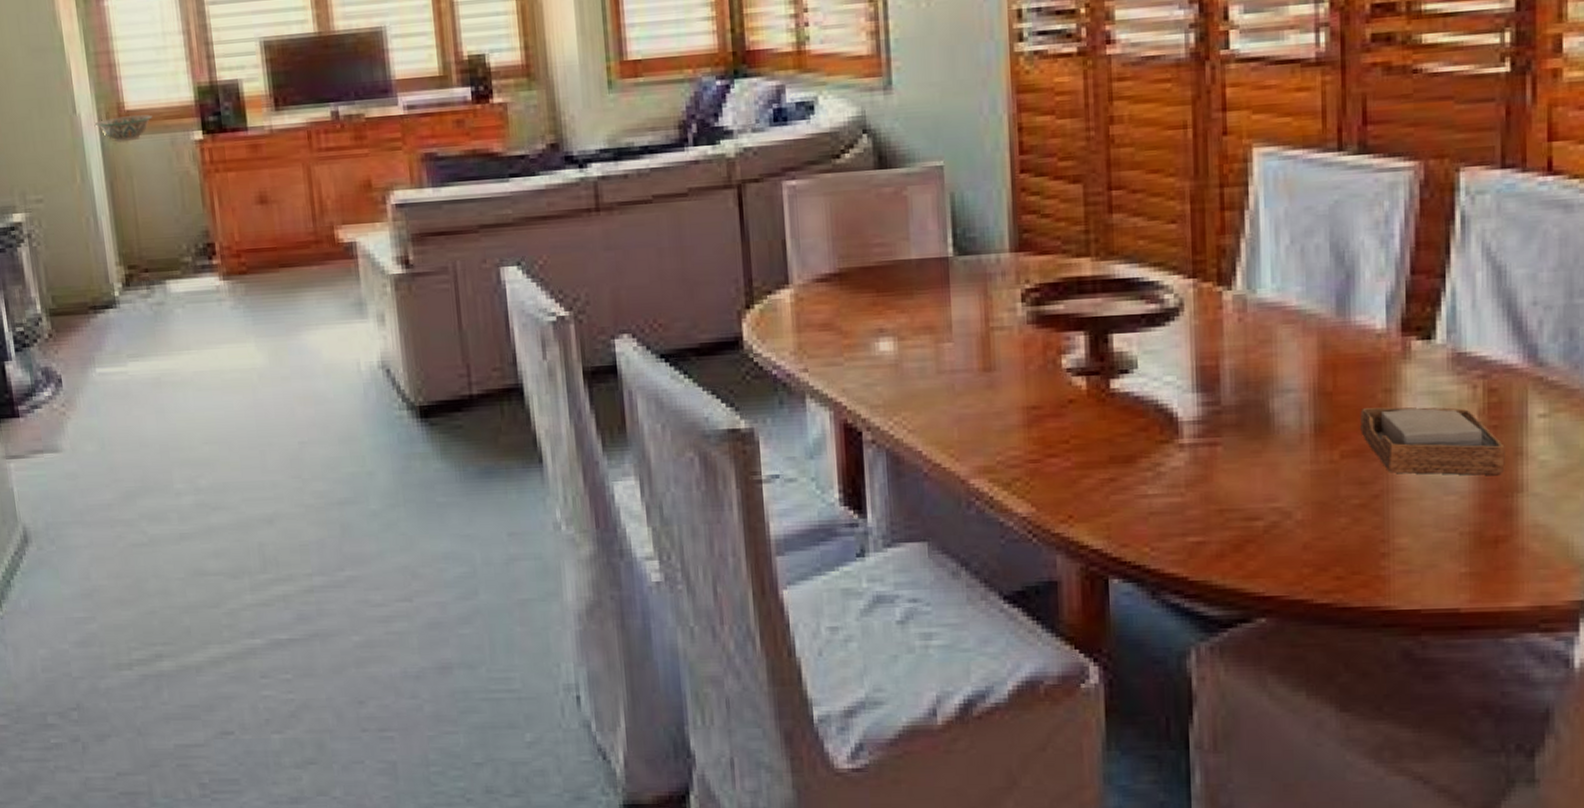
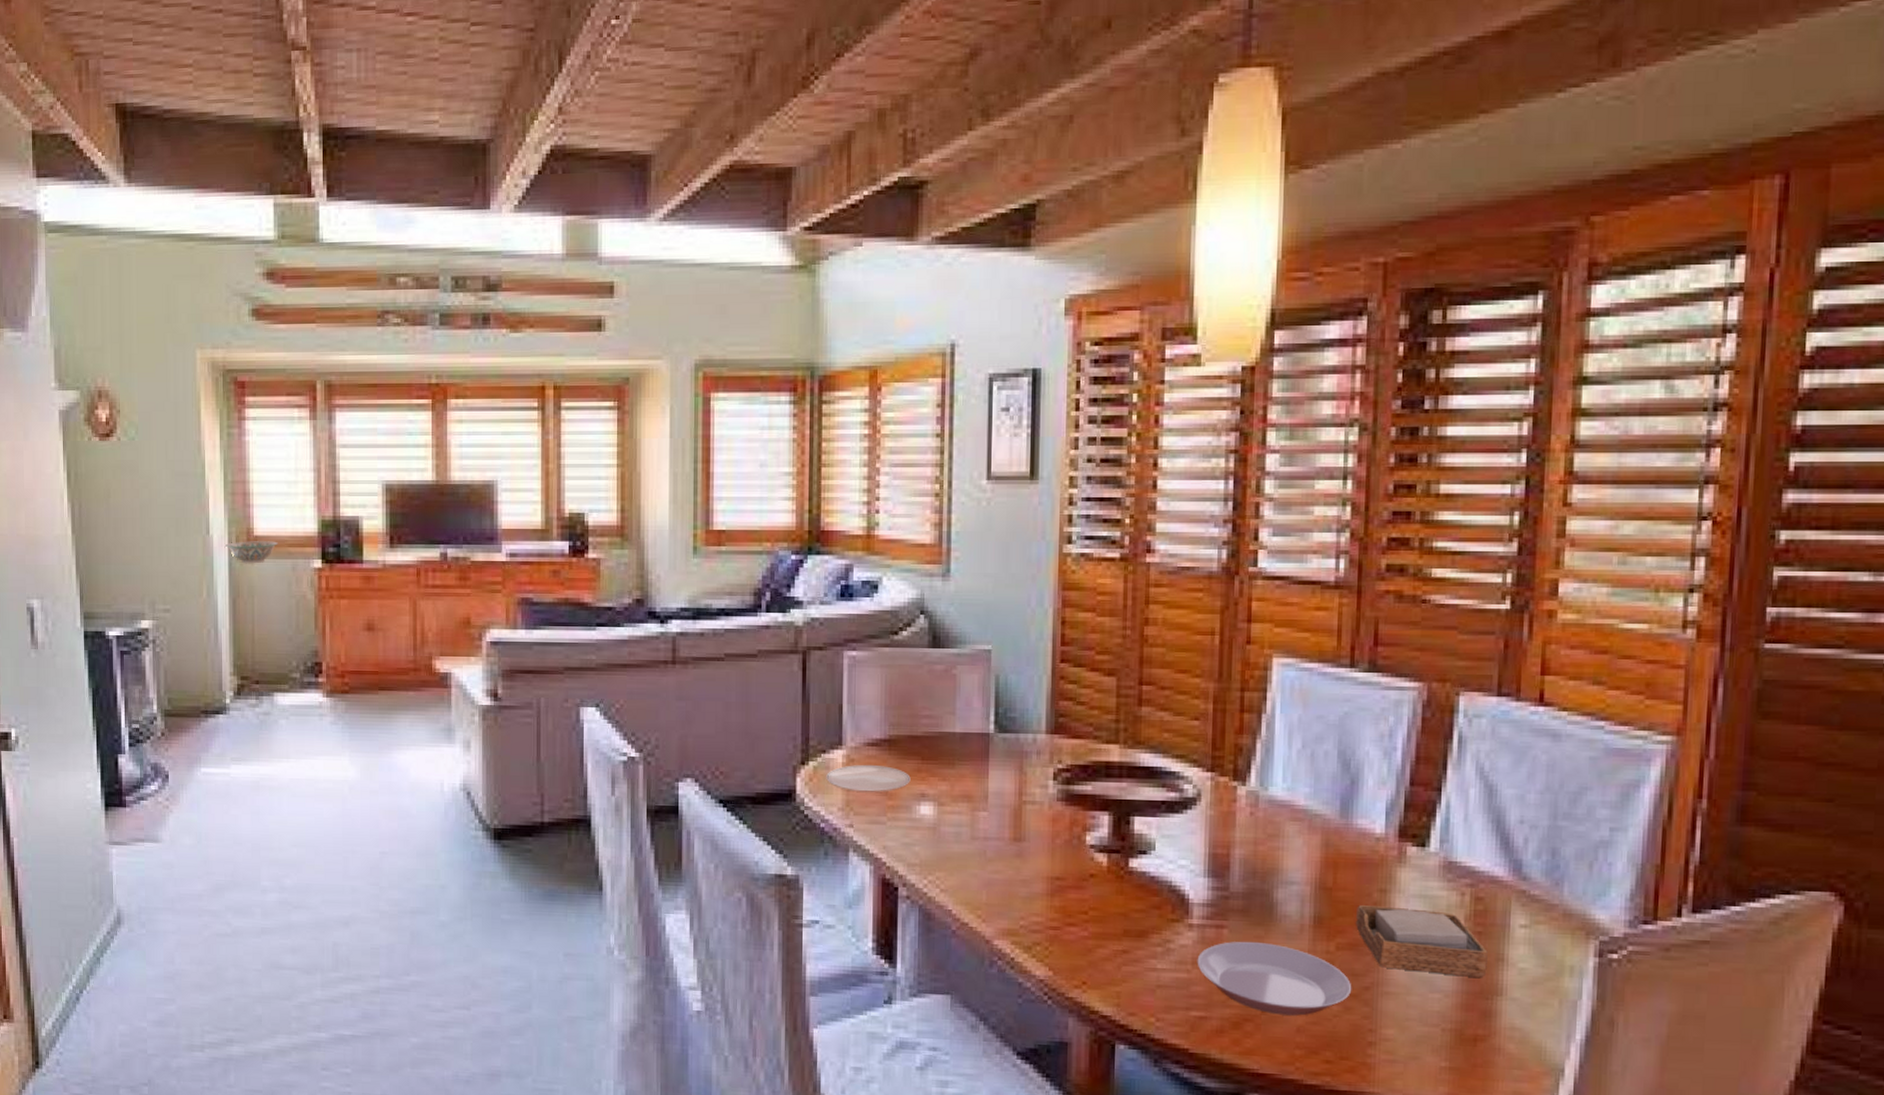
plate: none [774,302,866,333] -> present [826,764,911,793]
plate: none [1190,457,1360,533] -> present [1197,941,1352,1016]

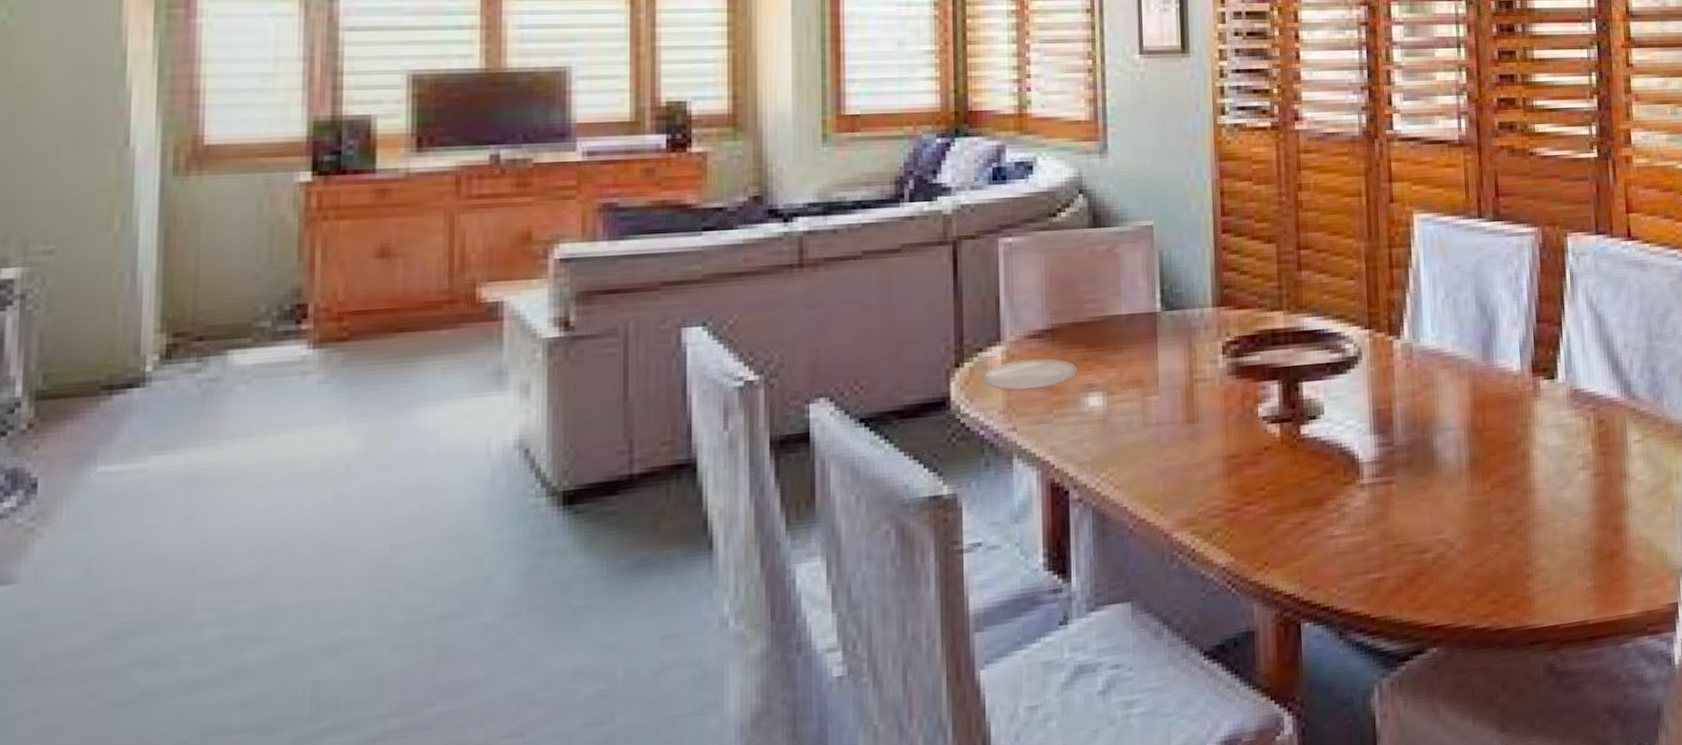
decorative bowl: present [225,541,278,564] -> none [156,151,243,183]
plate: present [1197,941,1352,1016] -> none [1370,492,1508,563]
napkin holder: present [1355,905,1488,979] -> none [1504,438,1614,500]

